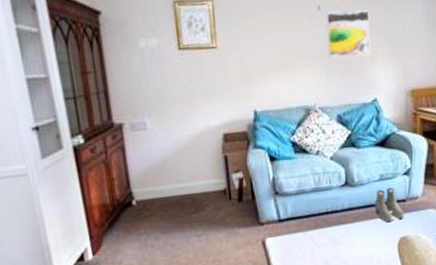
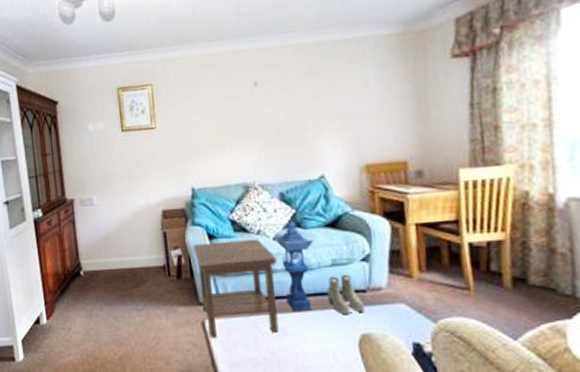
side table: none [255,159,333,255] -> present [193,239,279,338]
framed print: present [326,10,371,57] -> none [263,82,315,133]
lantern: none [331,142,366,223] -> present [274,221,314,311]

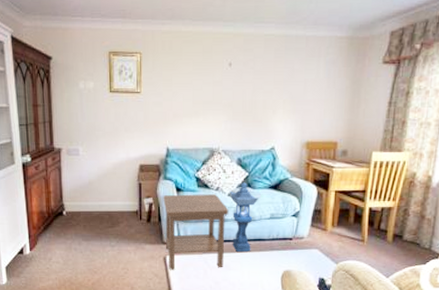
boots: present [326,274,365,315] -> none [263,226,290,256]

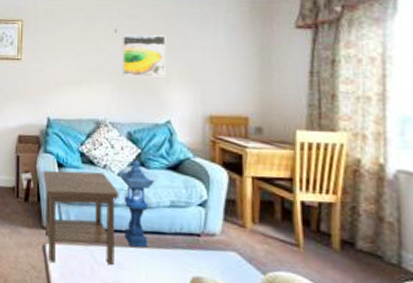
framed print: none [235,68,275,109] -> present [122,34,166,77]

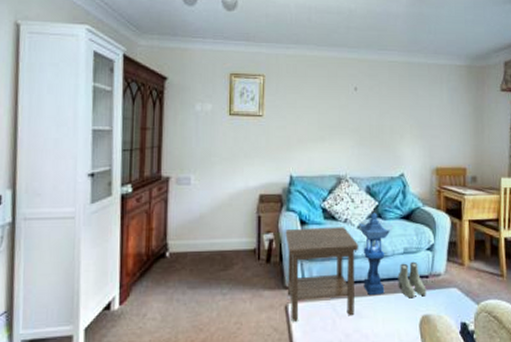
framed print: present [122,34,166,77] -> none [361,93,400,134]
boots: none [163,216,198,257] -> present [397,261,427,299]

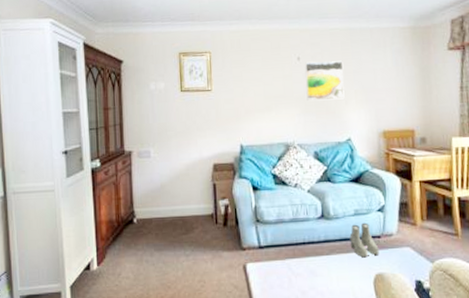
side table: present [285,227,359,322] -> none [239,191,310,280]
lantern: present [358,212,391,295] -> none [308,177,341,255]
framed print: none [361,93,400,134] -> present [304,61,345,101]

